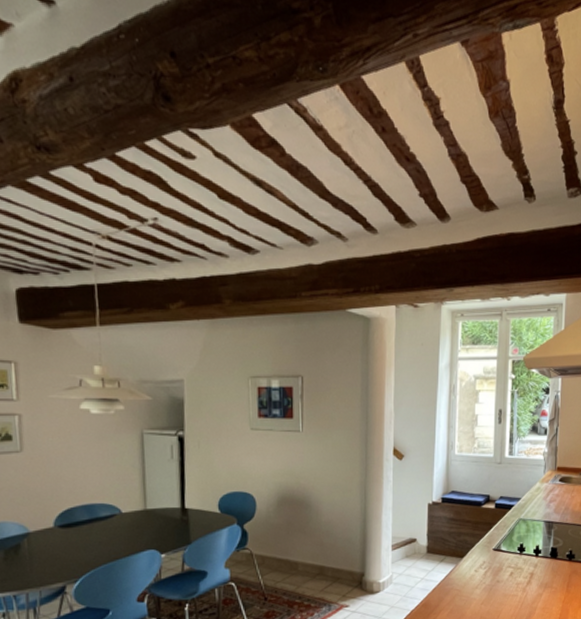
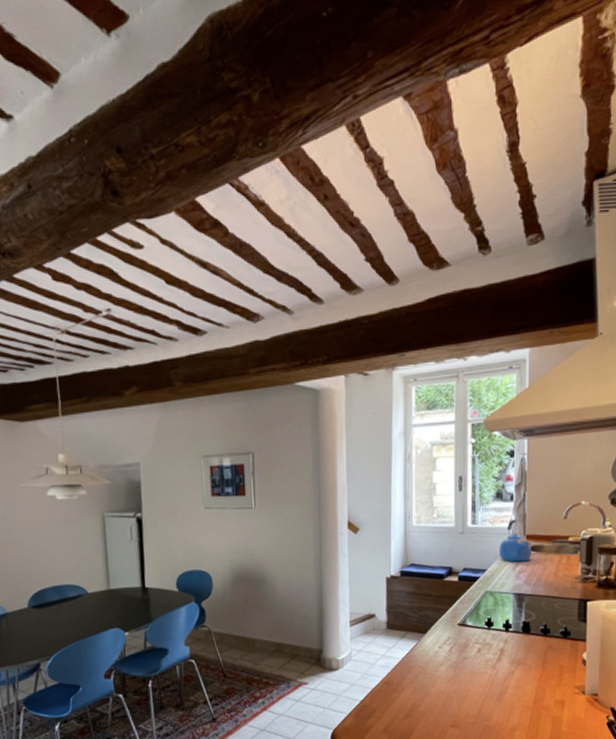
kettle: none [532,453,562,492] -> present [498,520,532,562]

